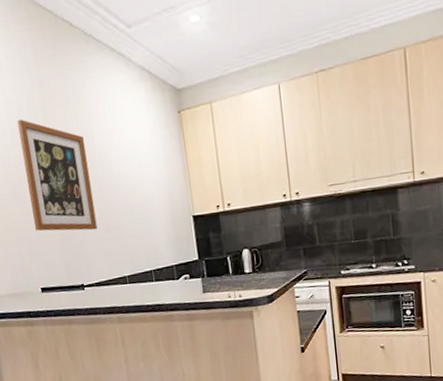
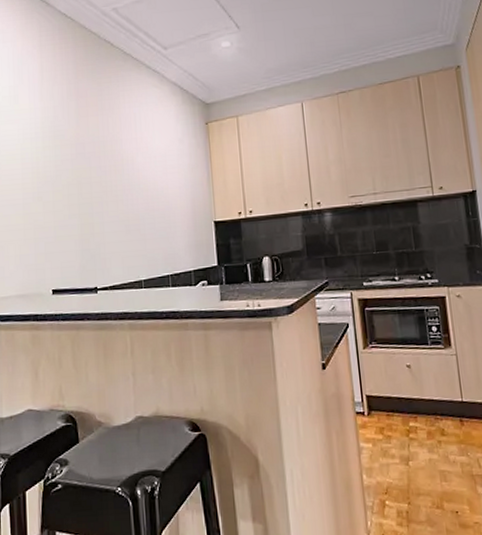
wall art: present [17,119,98,231] -> none [51,124,117,232]

